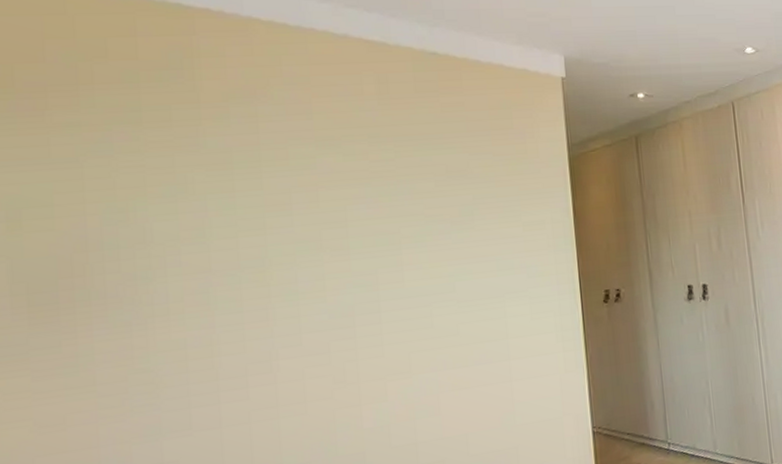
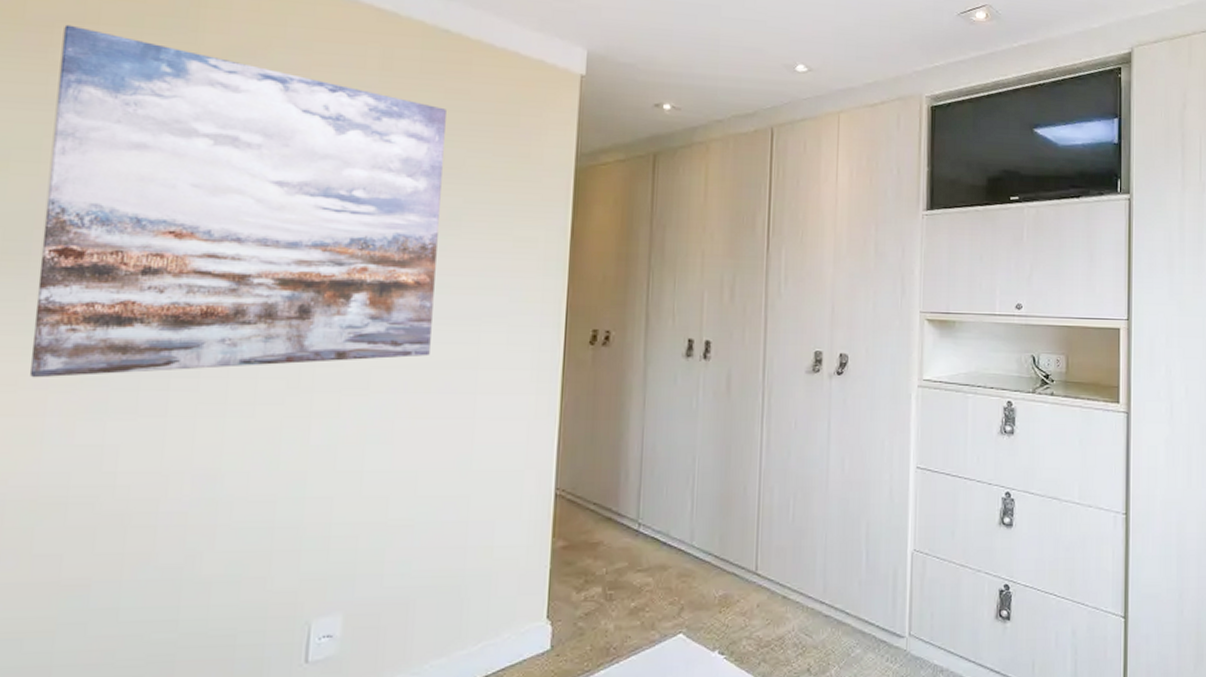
wall art: none [57,88,463,415] -> present [30,24,446,378]

